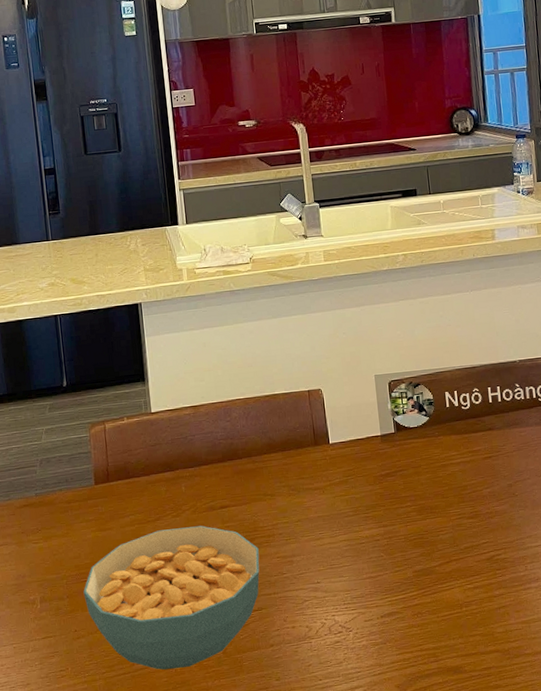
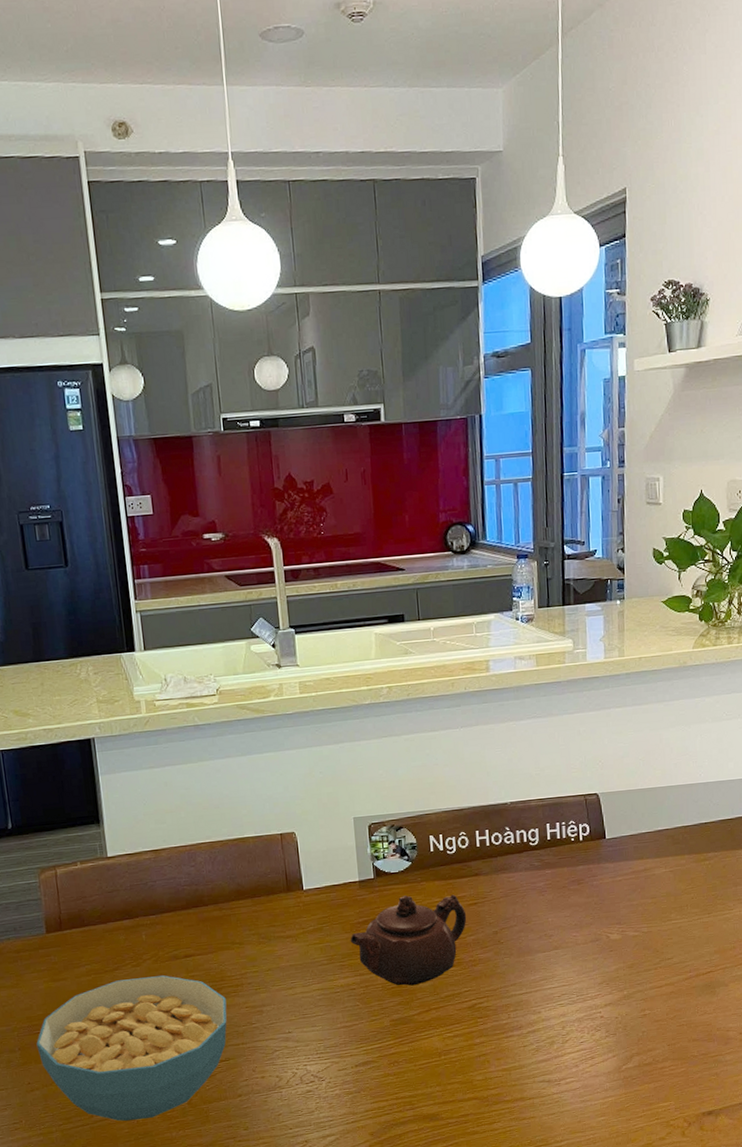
teapot: none [373,448,483,538] -> present [350,894,467,986]

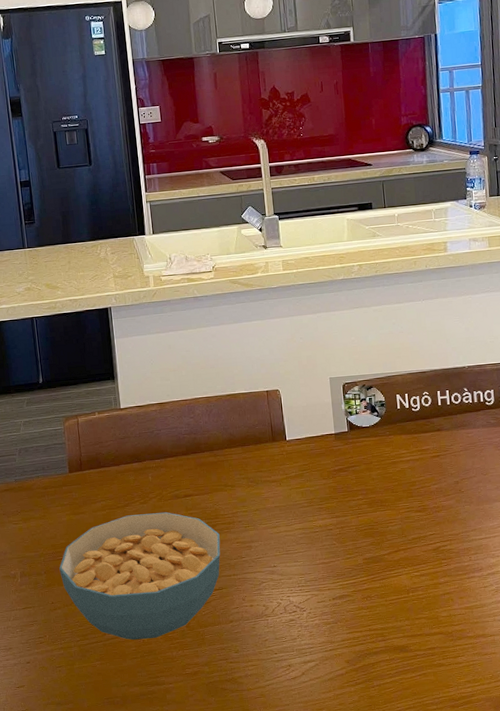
teapot: present [350,894,467,986] -> none [327,447,431,528]

